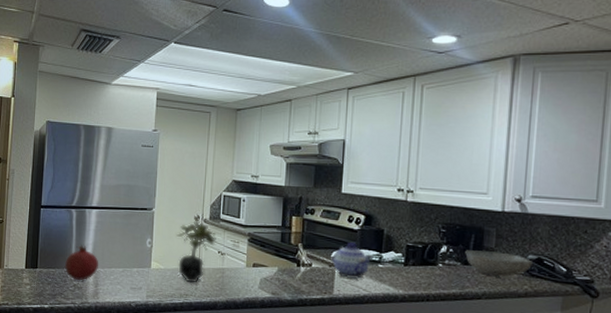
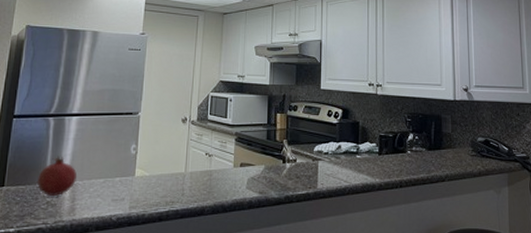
succulent plant: present [177,220,216,283] -> none [163,122,204,189]
teapot: present [331,242,374,279] -> none [314,136,352,171]
bowl: present [465,250,532,277] -> none [428,135,482,160]

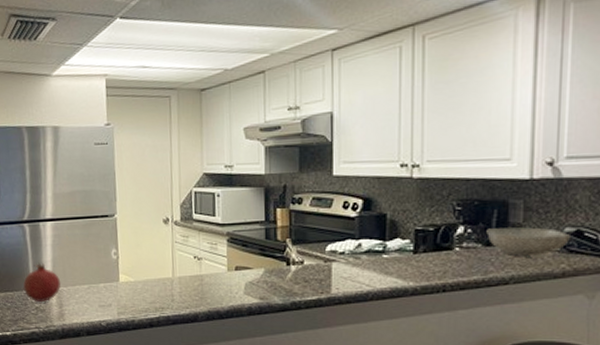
bowl: none [428,135,482,160] -> present [486,226,570,257]

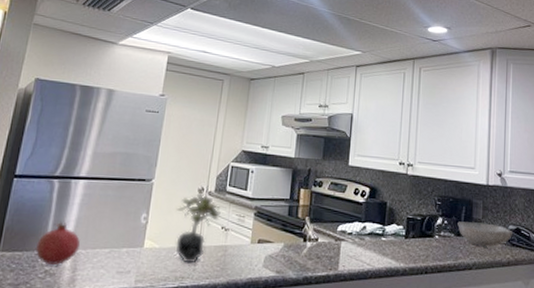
succulent plant: none [145,223,191,295] -> present [175,192,221,264]

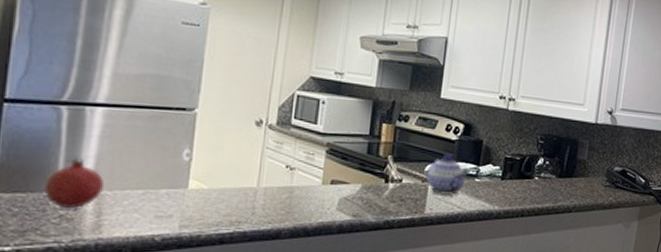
succulent plant: present [175,192,221,264] -> none [228,125,285,207]
teapot: none [337,215,377,253] -> present [424,154,471,195]
bowl: present [457,221,512,247] -> none [560,162,618,190]

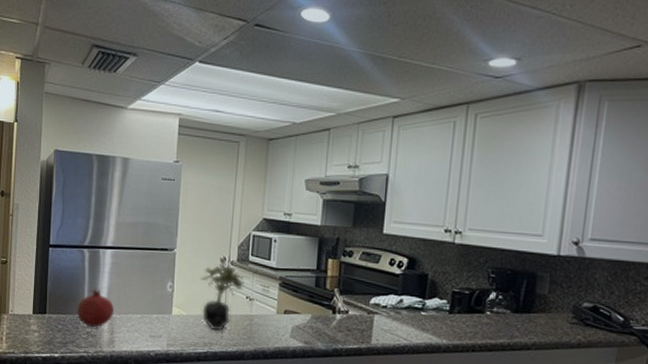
succulent plant: none [228,125,285,207] -> present [201,262,244,331]
teapot: present [424,154,471,195] -> none [369,288,416,327]

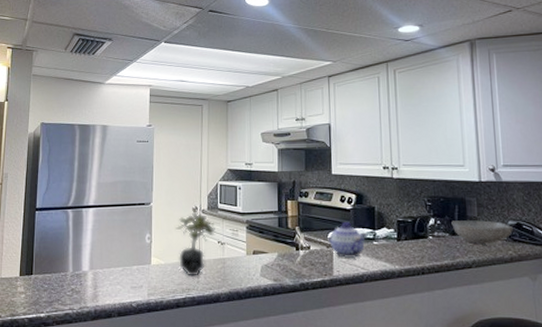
fruit: present [76,288,115,328] -> none [61,245,98,284]
teapot: none [369,288,416,327] -> present [328,222,368,258]
bowl: none [515,296,588,326] -> present [451,219,513,245]

